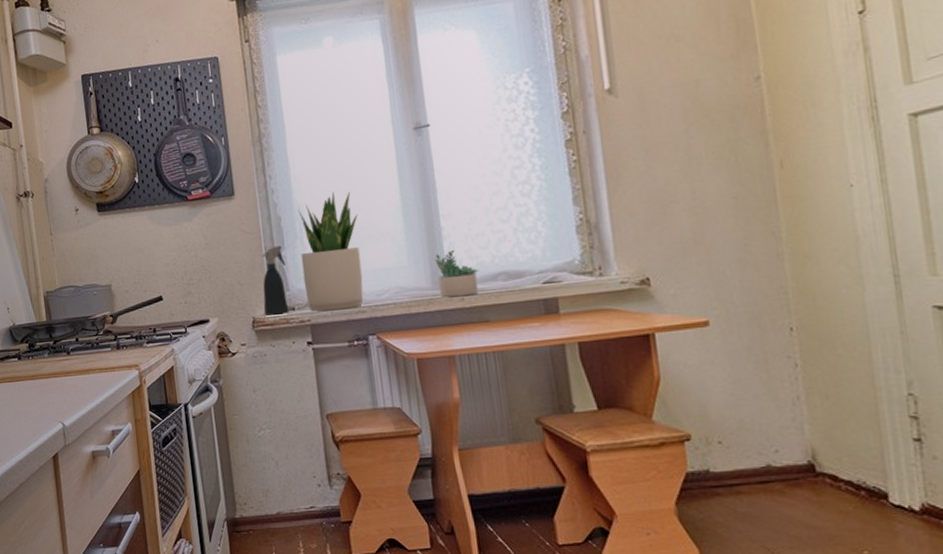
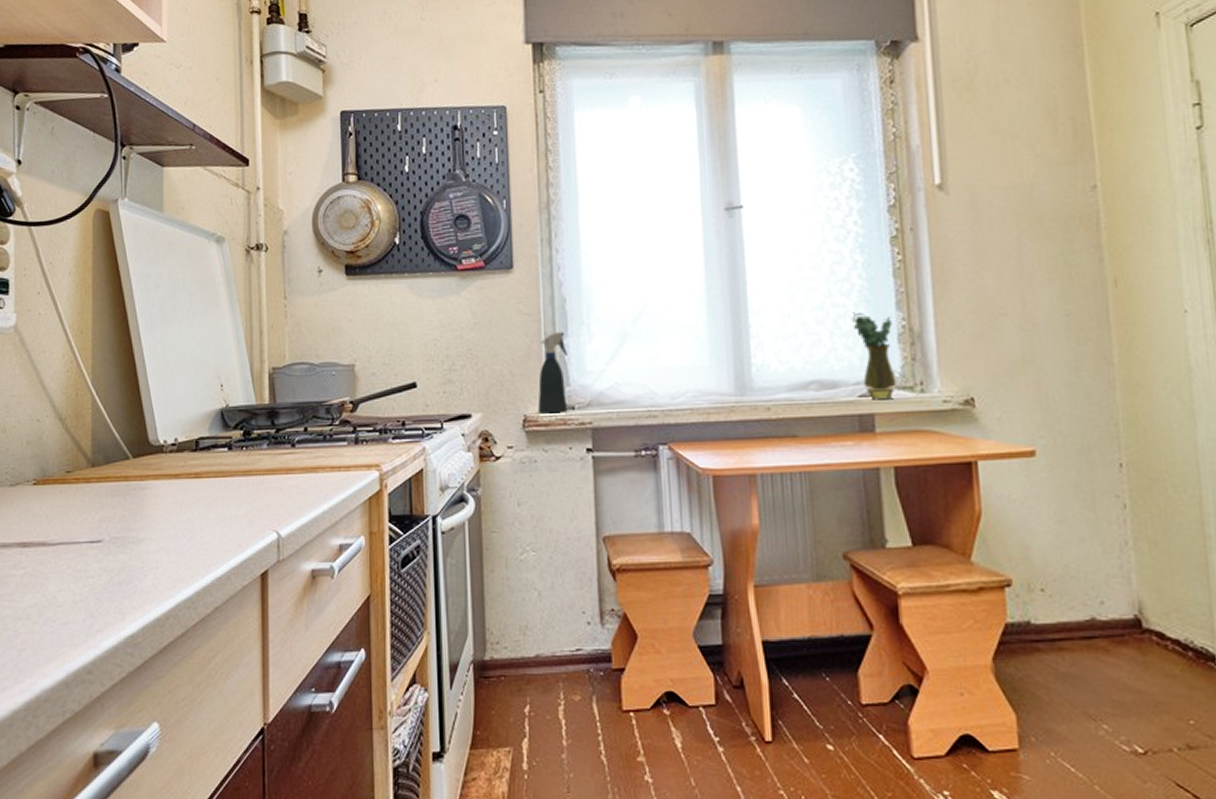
planter: present [298,191,364,312] -> none [586,273,656,413]
succulent plant: present [435,249,479,297] -> none [740,350,789,406]
vase: none [532,209,577,285] -> present [851,312,896,400]

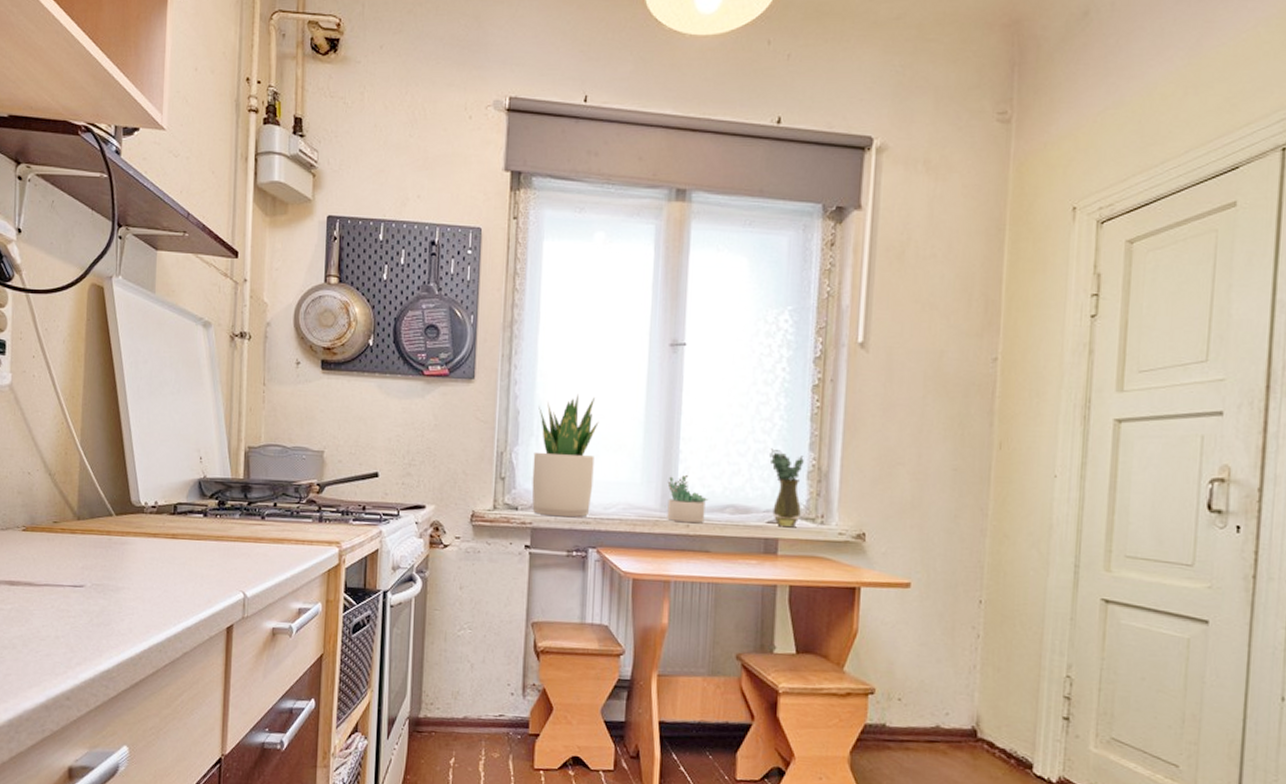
spray bottle: present [537,332,568,414] -> none [485,440,516,512]
planter: none [586,273,656,413] -> present [532,394,599,518]
succulent plant: none [740,350,789,406] -> present [667,474,709,523]

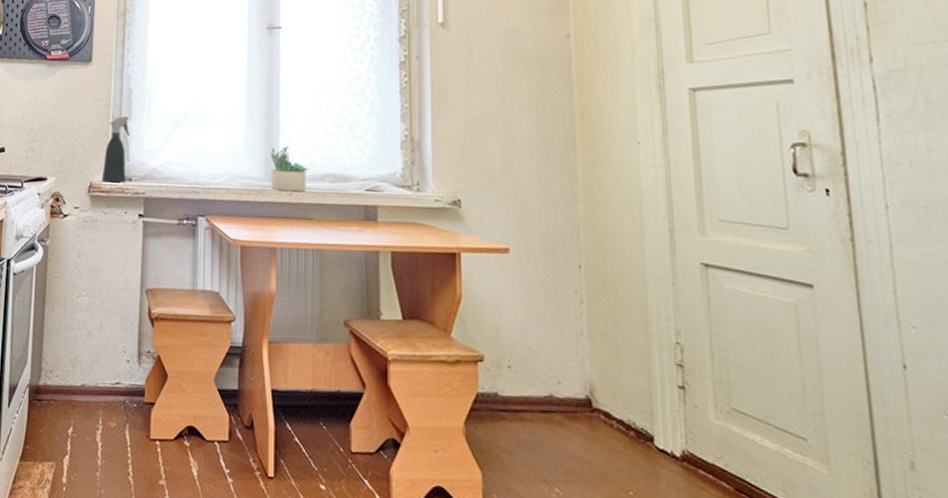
spray bottle: none [485,440,516,512] -> present [101,116,130,183]
planter: present [532,394,599,518] -> none [144,73,205,188]
vase: present [770,448,804,528] -> none [364,120,397,195]

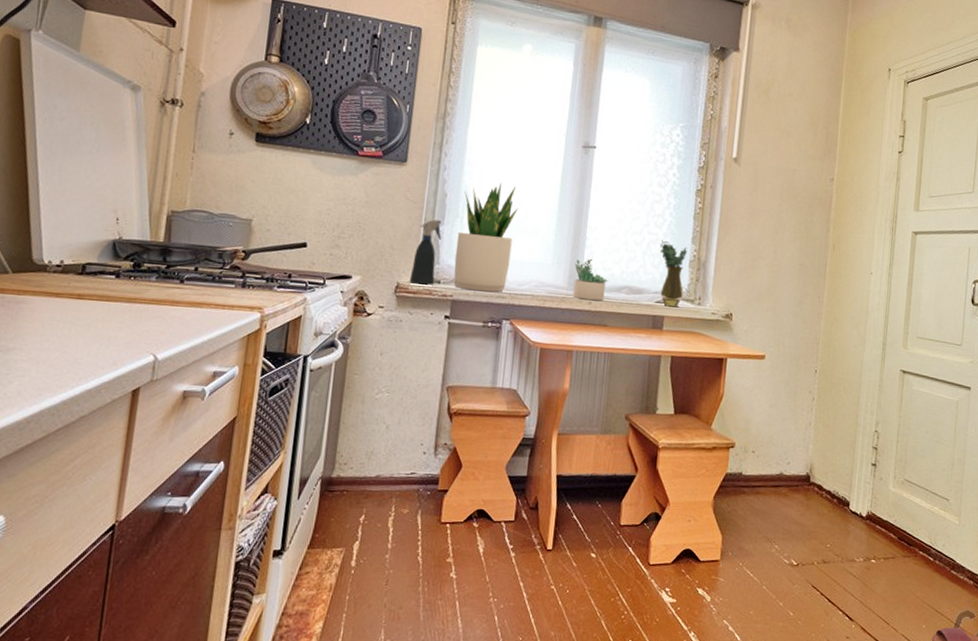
planter: none [144,73,205,188] -> present [453,182,518,292]
vase: none [364,120,397,195] -> present [660,240,687,307]

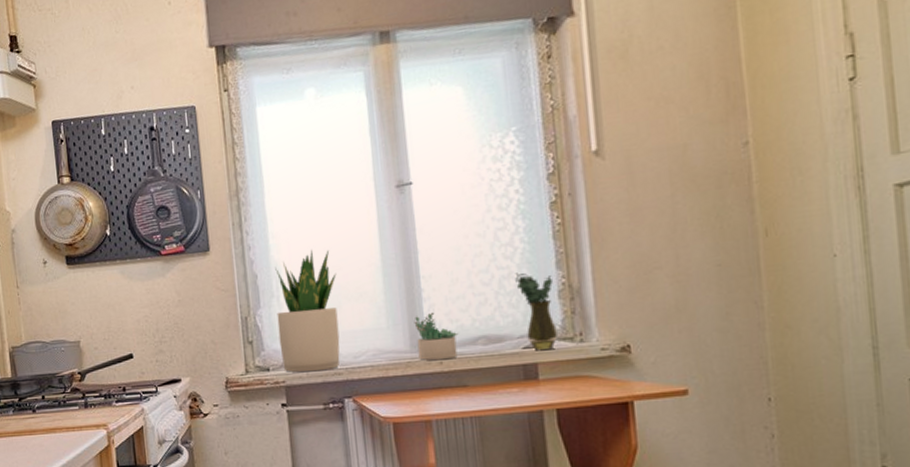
spray bottle: present [409,219,442,285] -> none [236,304,264,376]

